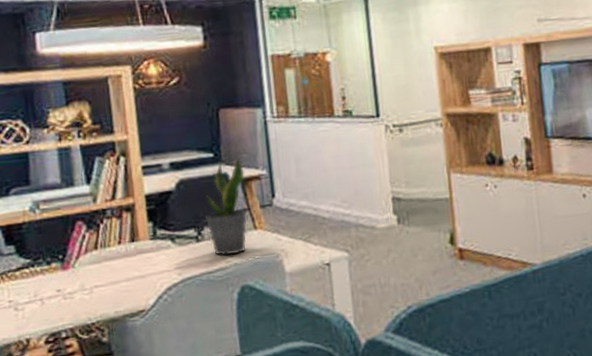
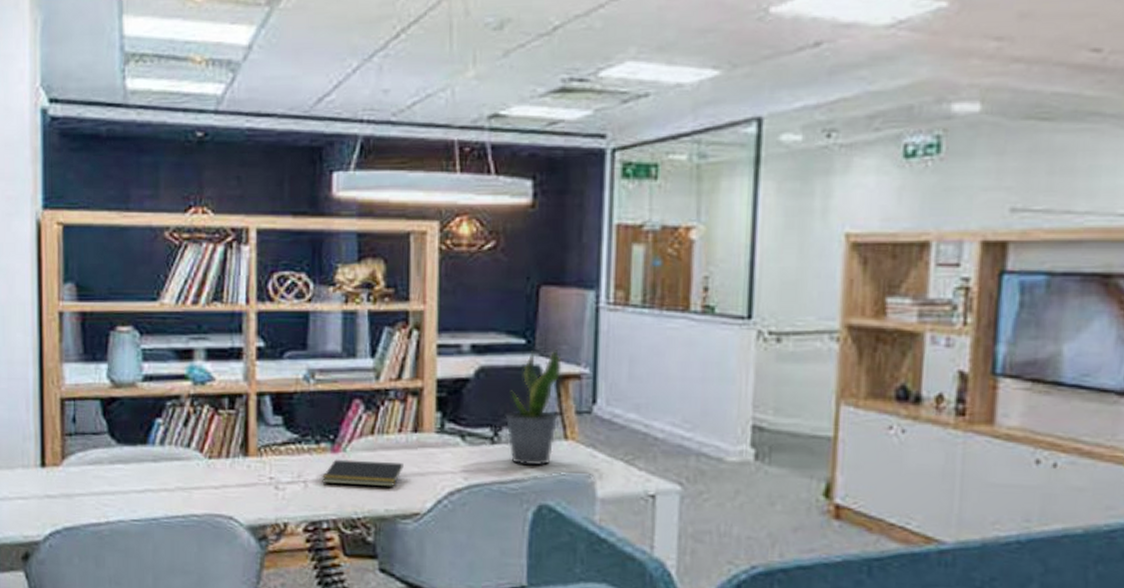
notepad: none [56,270,126,299] -> present [322,459,404,487]

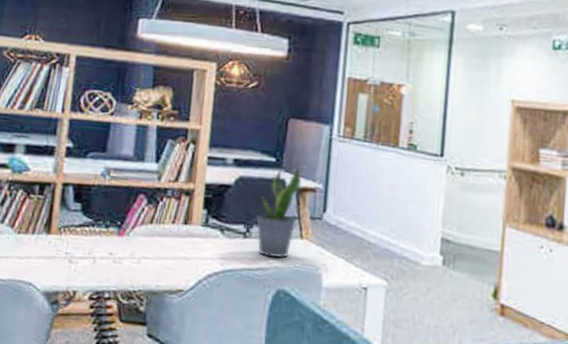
notepad: present [322,459,404,487] -> none [108,241,174,268]

